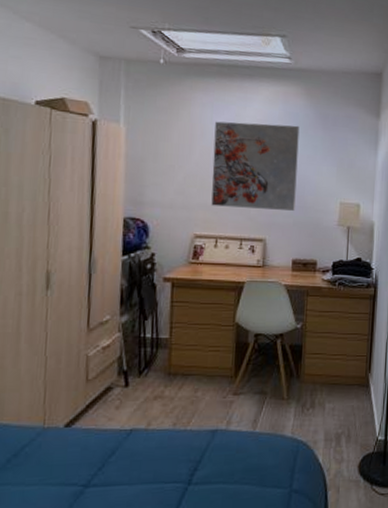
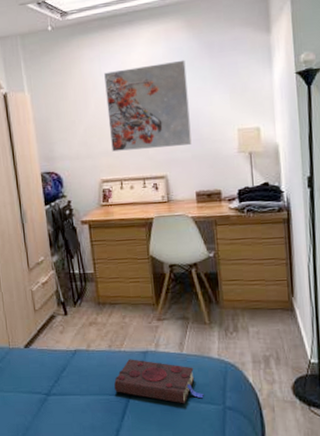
book: none [172,439,271,489] -> present [114,359,204,404]

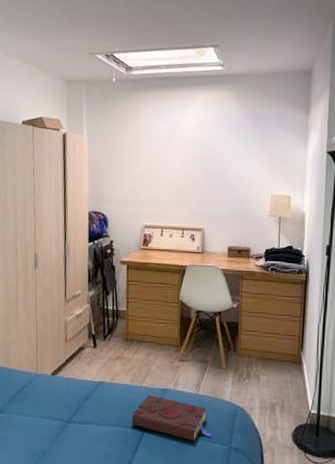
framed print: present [104,60,192,152] -> none [157,126,233,203]

